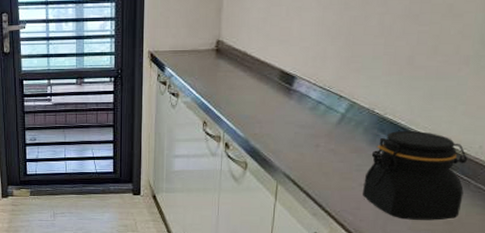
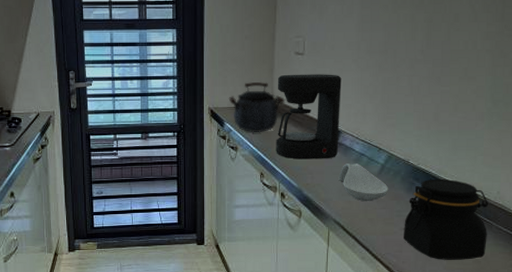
kettle: none [170,22,233,79] -> present [228,81,285,133]
coffee maker: none [221,13,300,107] -> present [276,74,342,159]
spoon rest: none [291,112,349,154] -> present [338,163,389,202]

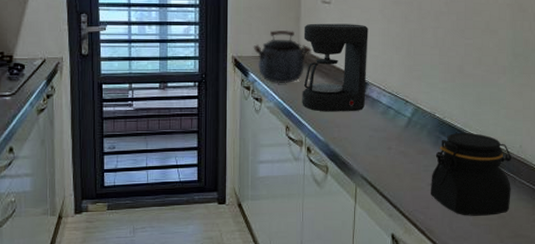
spoon rest: present [338,163,389,202] -> none [366,117,416,156]

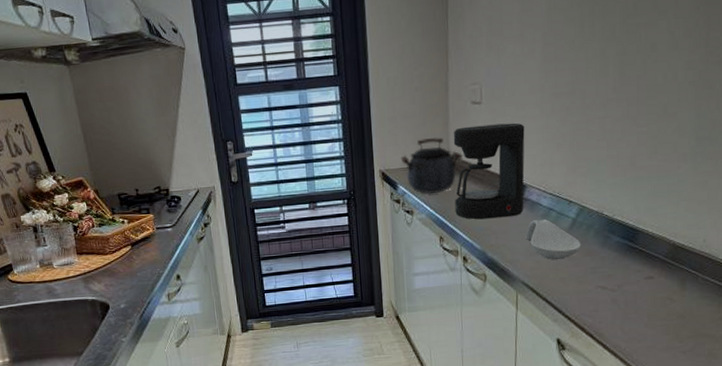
spoon rest: none [366,117,416,156] -> present [525,219,582,260]
jar: present [431,132,512,216] -> none [599,229,694,318]

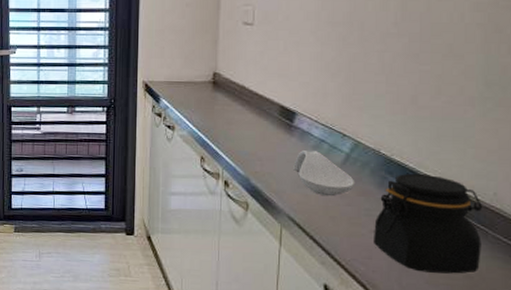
kettle: present [400,137,463,195] -> none [165,53,230,112]
coffee maker: present [453,122,525,220] -> none [219,46,298,144]
jar: none [599,229,694,318] -> present [374,173,483,274]

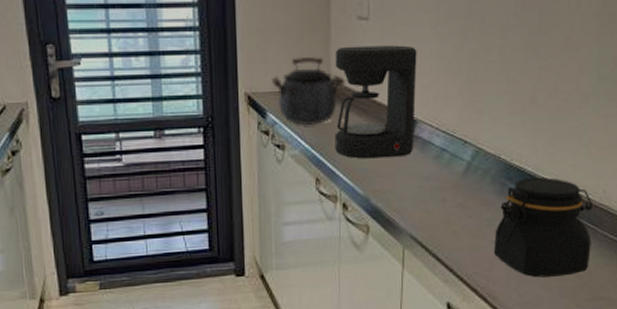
kettle: none [165,53,230,112] -> present [271,56,345,126]
coffee maker: none [219,46,298,144] -> present [335,45,417,159]
spoon rest: present [293,150,355,197] -> none [415,162,477,210]

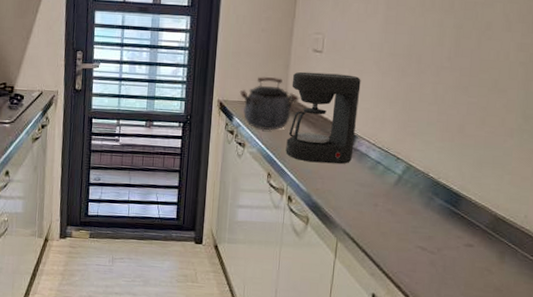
jar: present [494,177,594,278] -> none [418,195,515,287]

